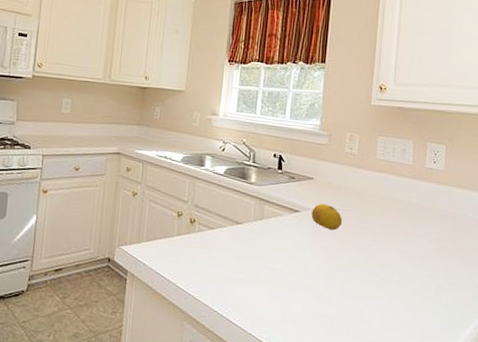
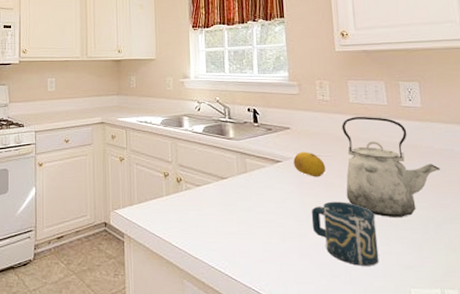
cup: none [319,255,382,321] -> present [311,201,379,266]
kettle: none [358,173,451,276] -> present [341,116,441,217]

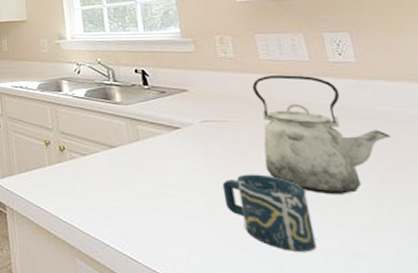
fruit: present [293,151,326,177] -> none [194,116,237,146]

